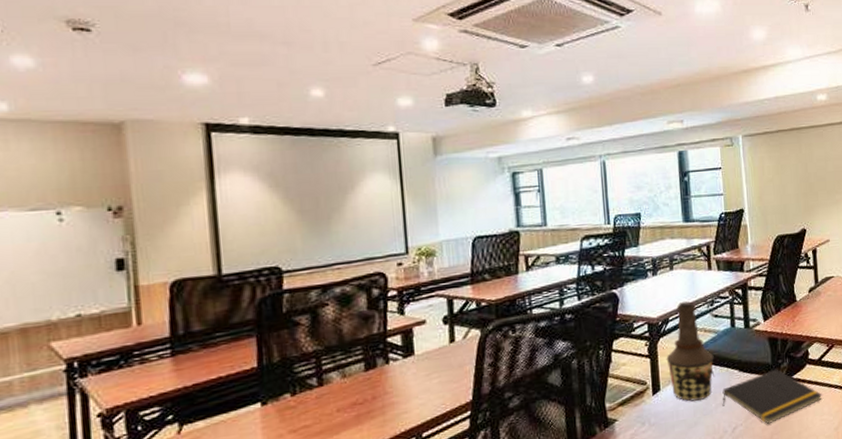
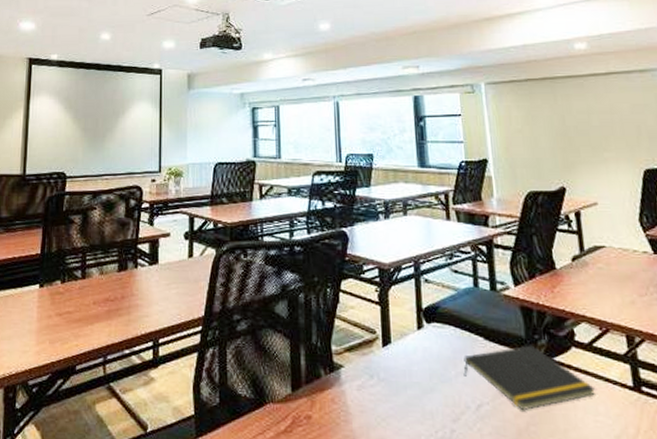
bottle: present [666,301,715,402] -> none [398,251,455,365]

